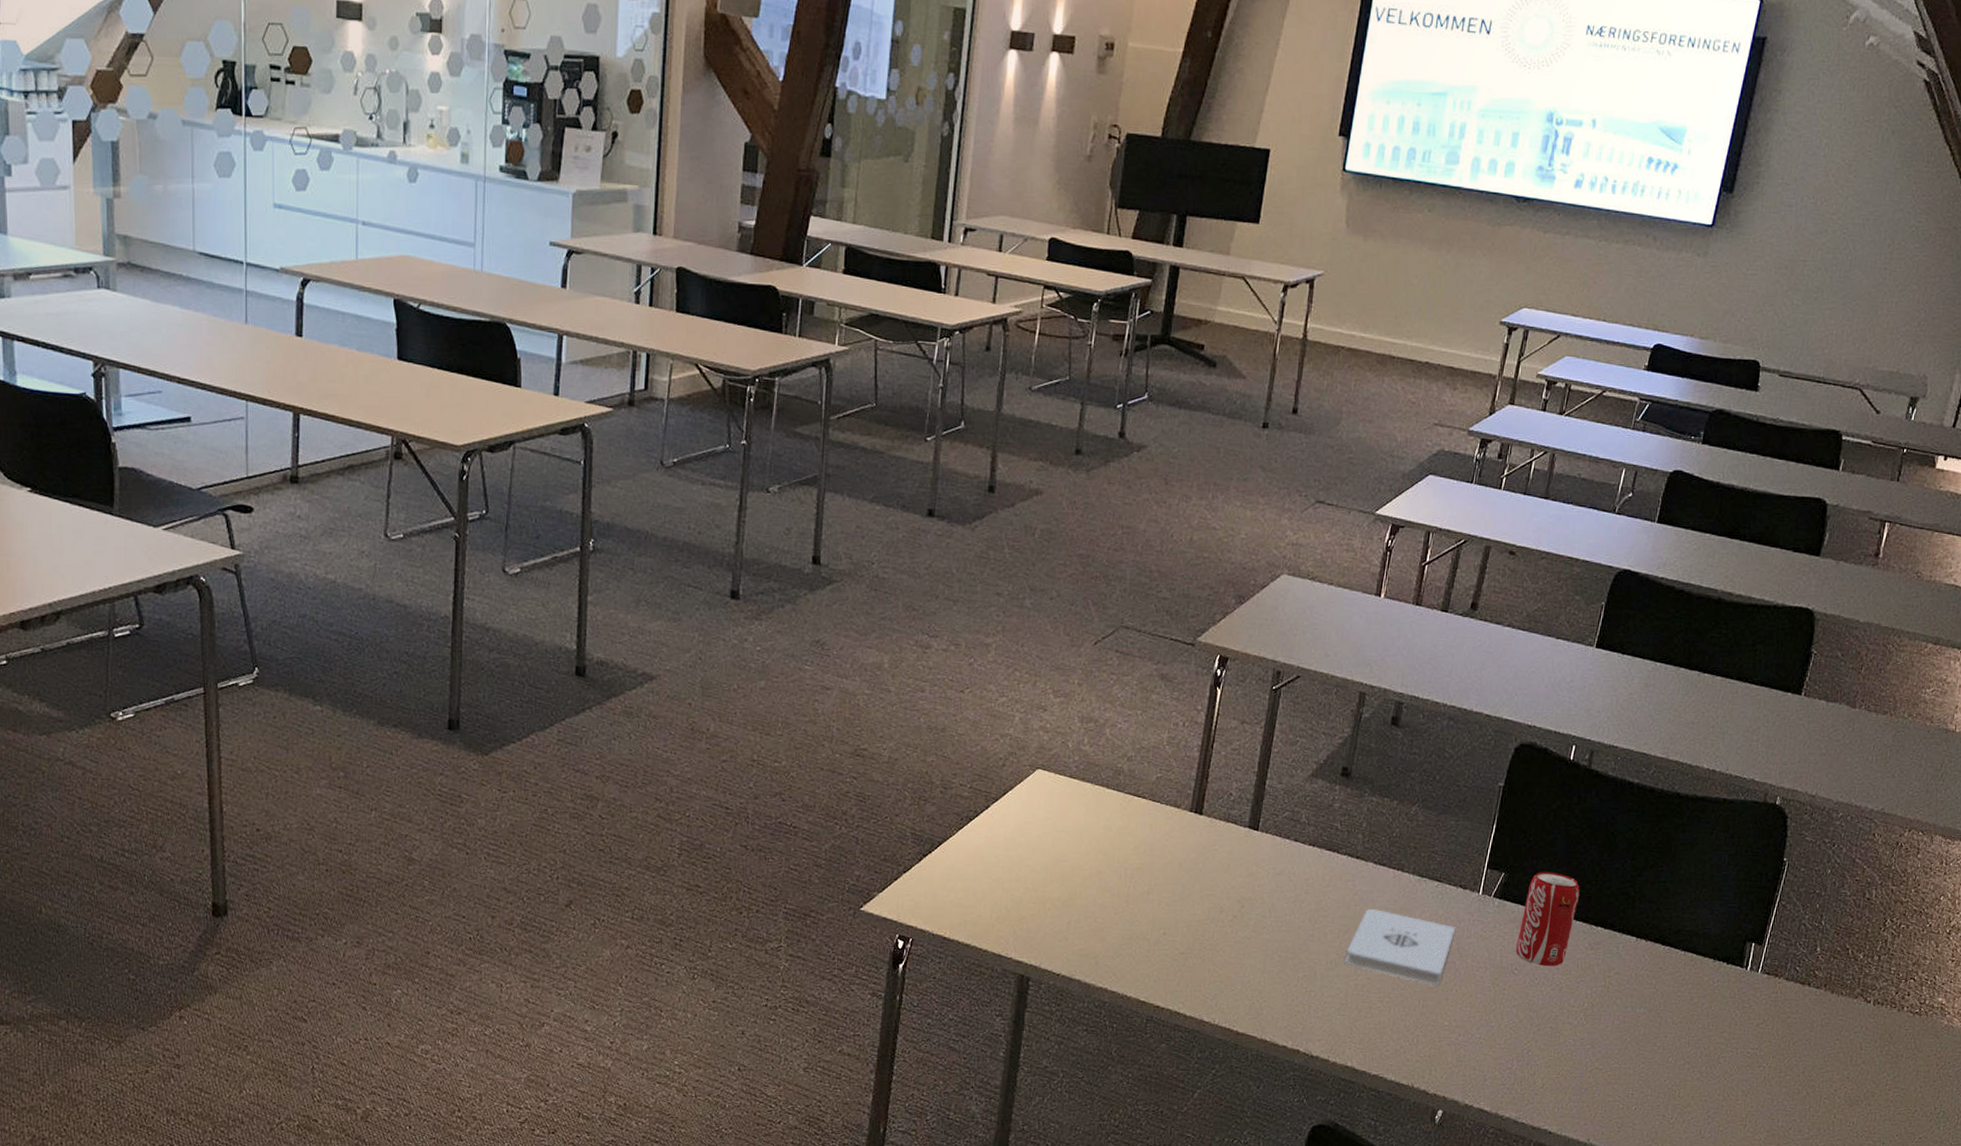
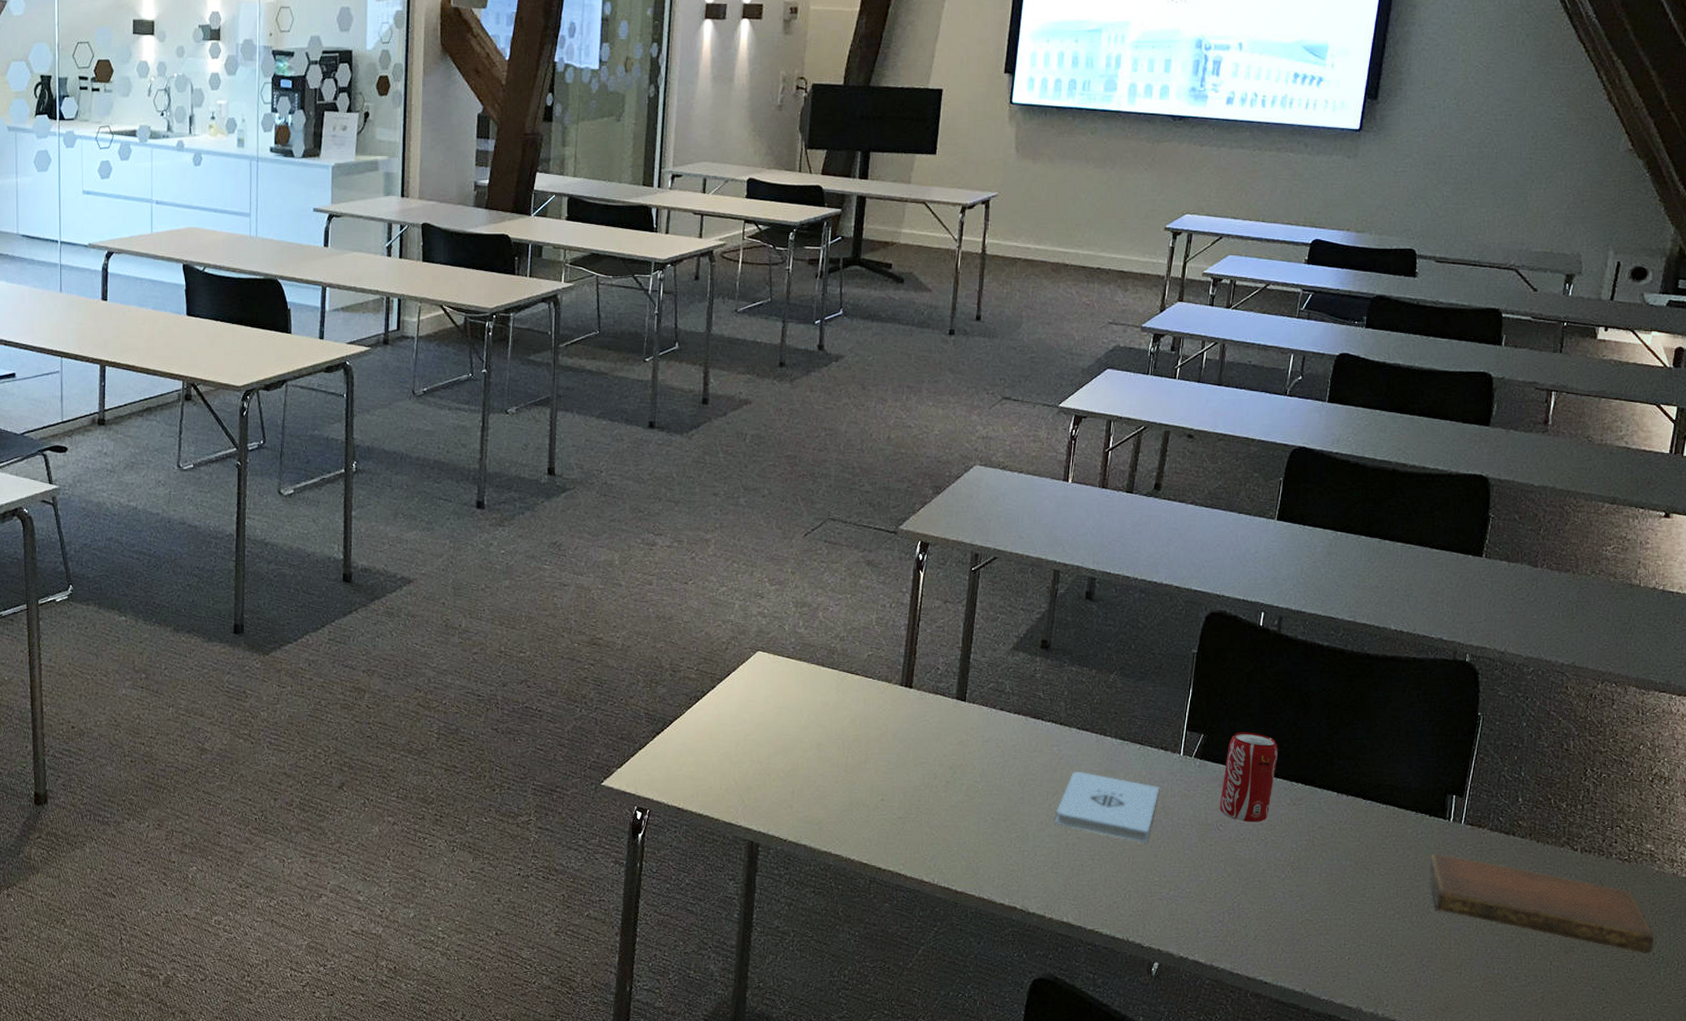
notebook: none [1722,1002,1937,1108] -> present [1430,853,1654,954]

